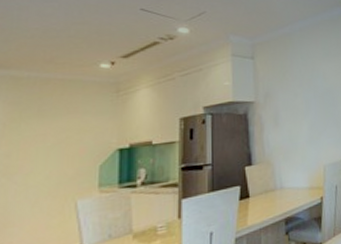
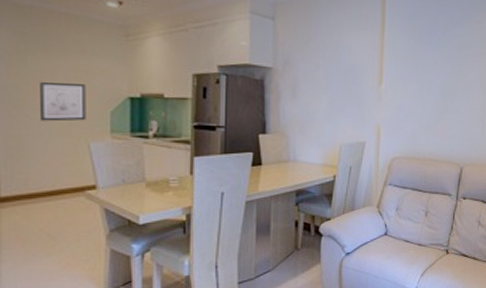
wall art: none [27,143,76,186] -> present [38,81,86,122]

